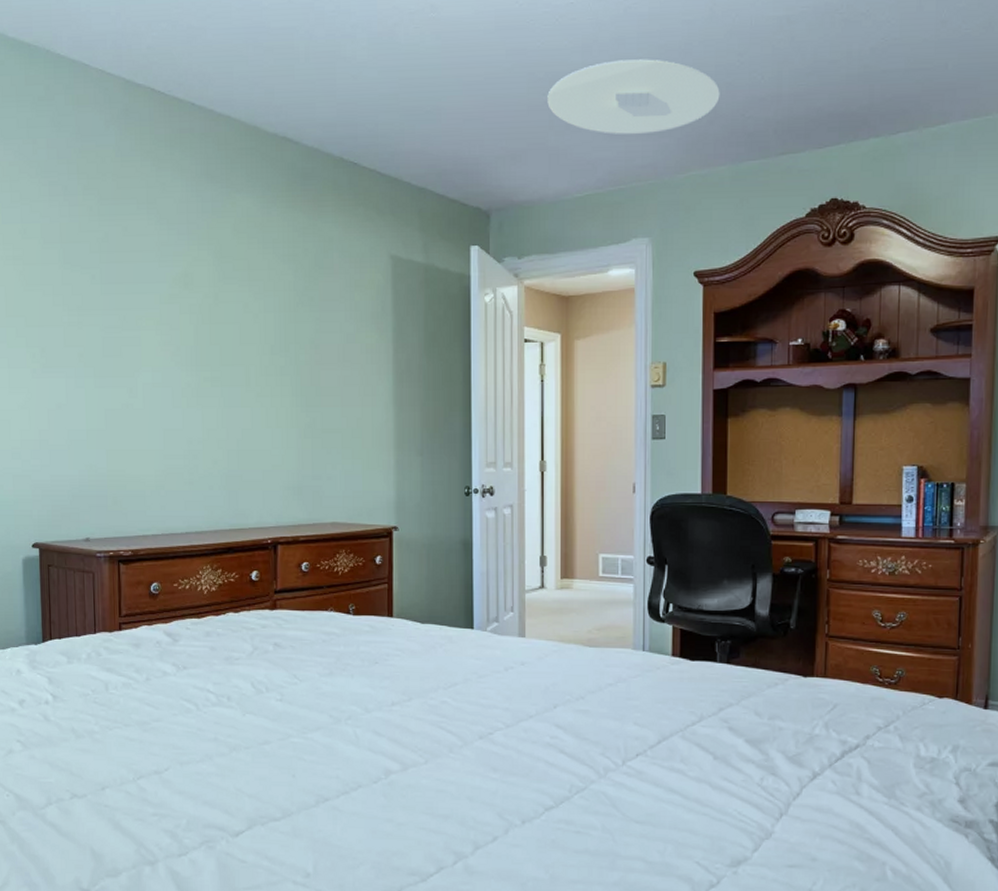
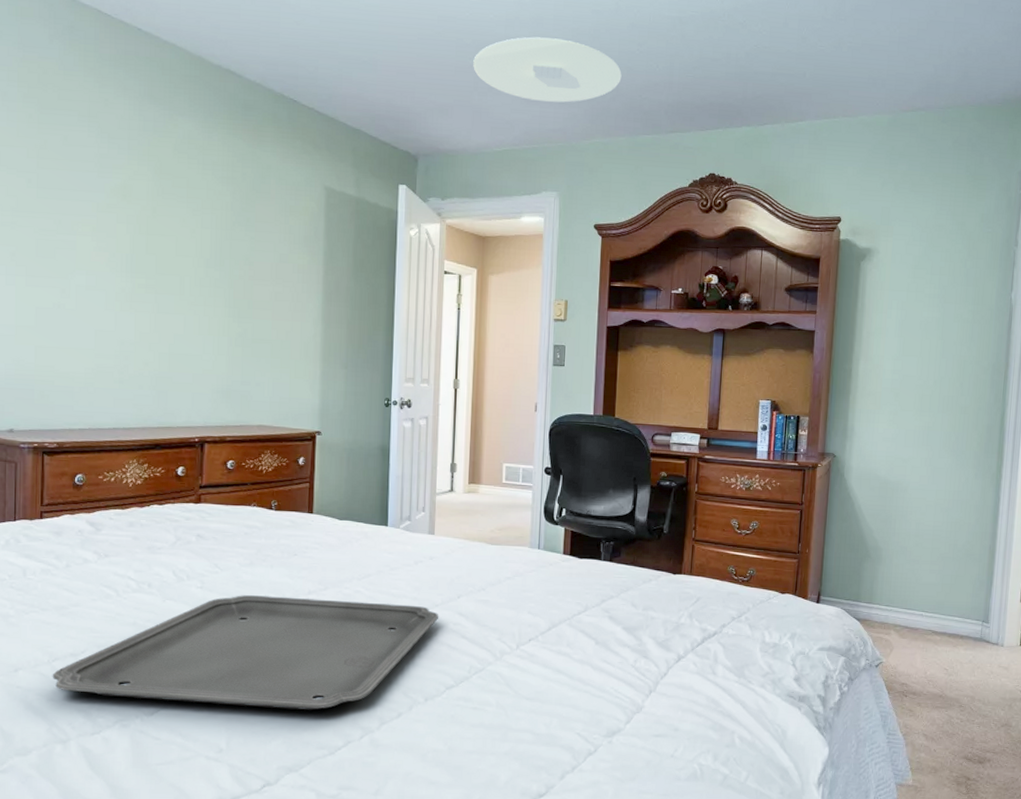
tray: none [137,707,534,833] -> present [52,595,439,710]

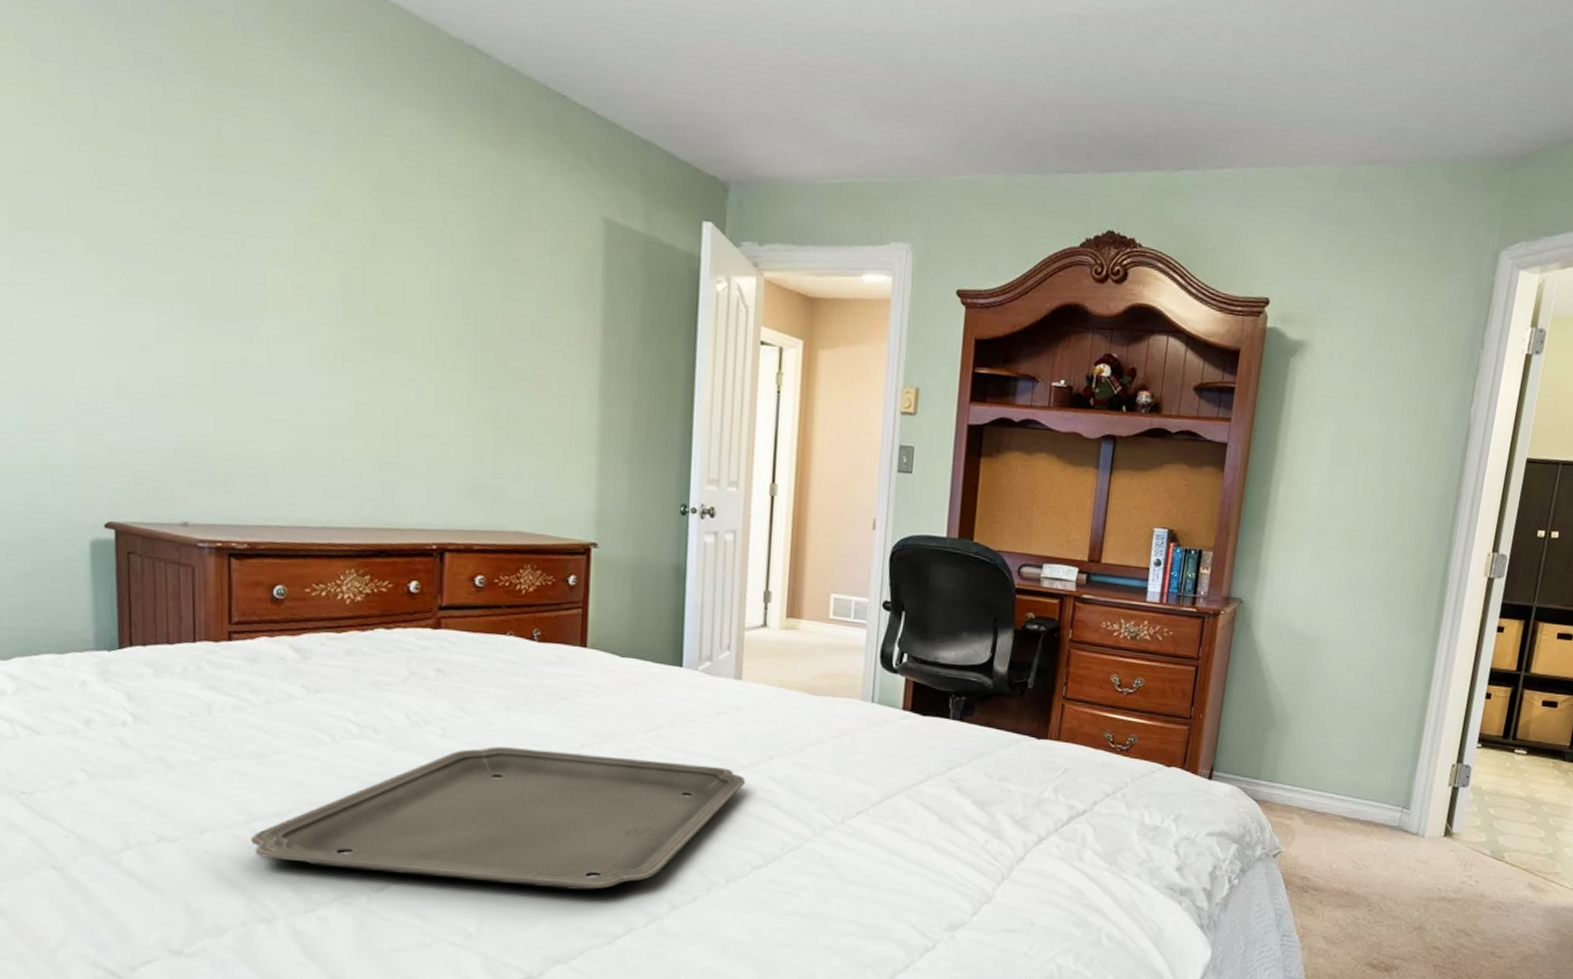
ceiling light: present [473,36,622,103] -> none [804,27,1001,123]

